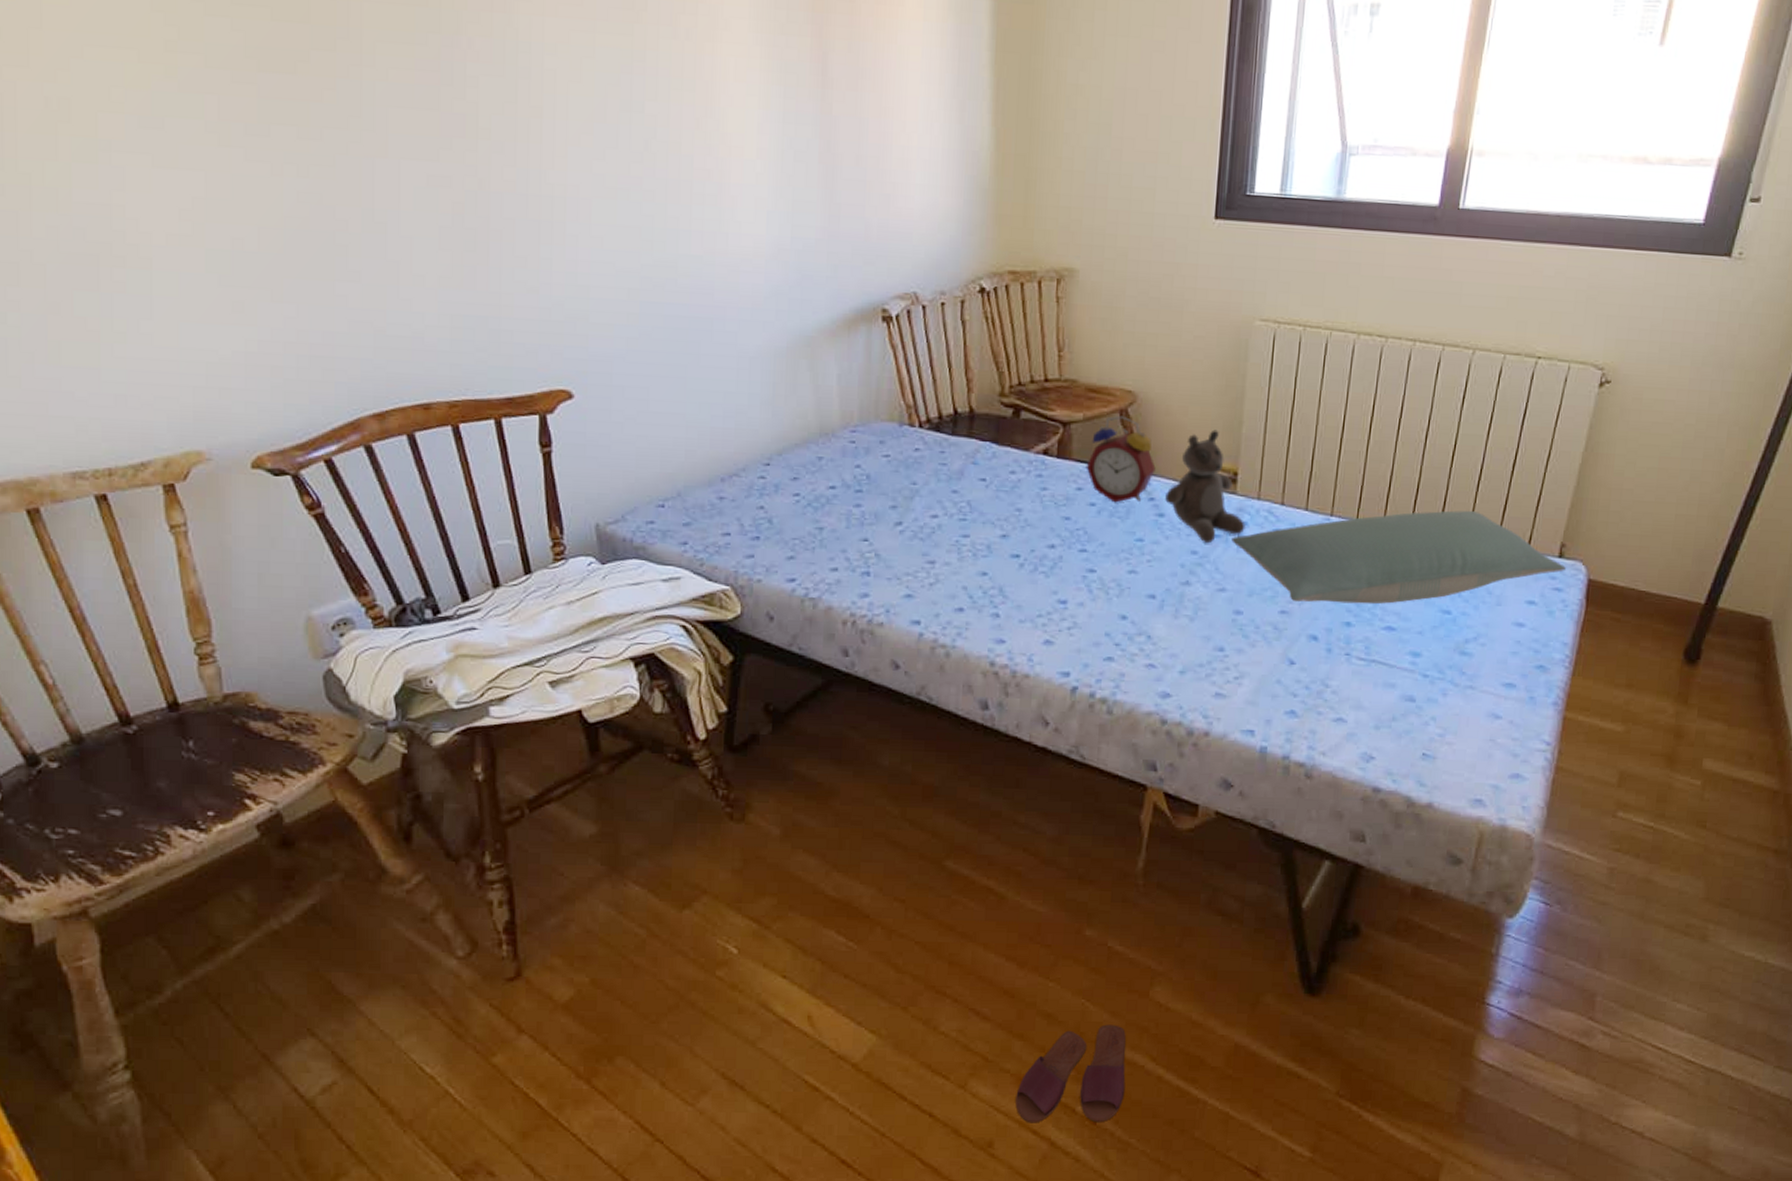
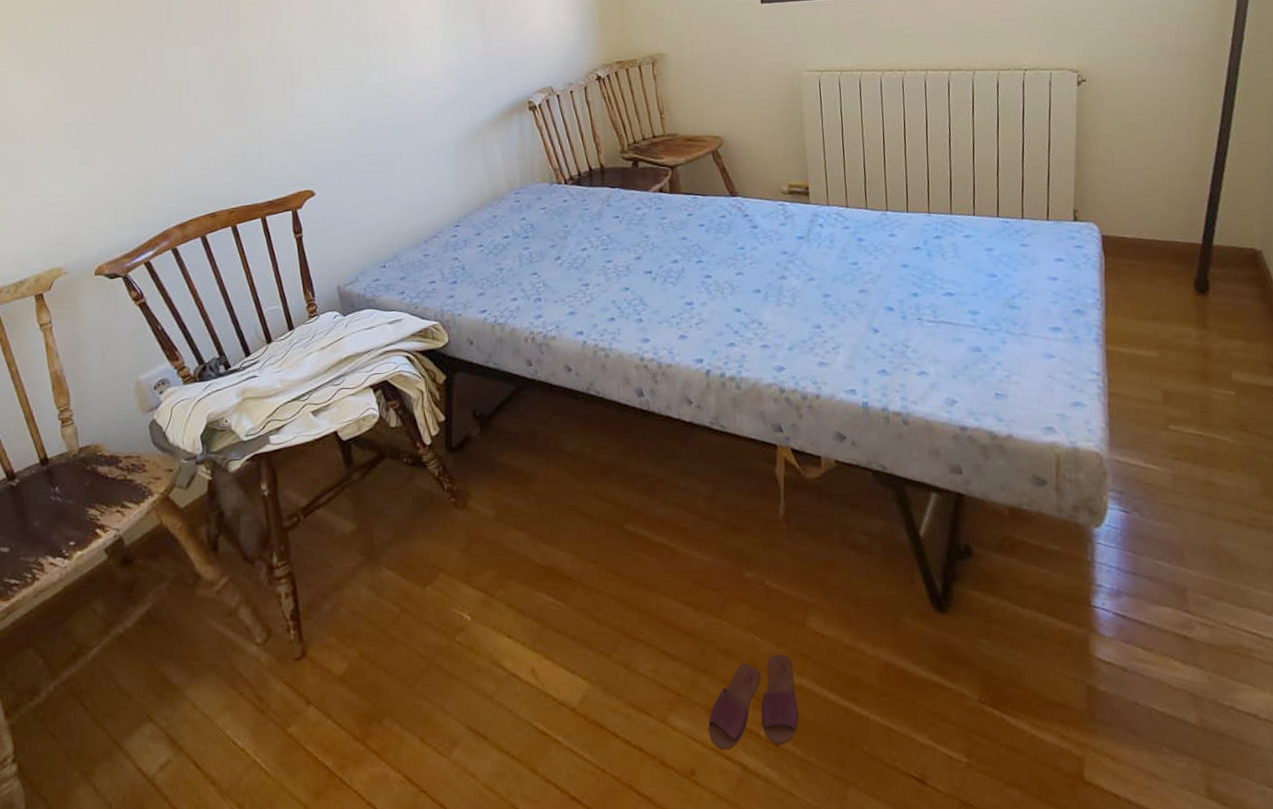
alarm clock: present [1086,415,1156,503] -> none [692,155,746,222]
stuffed animal: present [1165,429,1246,544] -> none [756,157,822,245]
pillow: present [1231,510,1566,605] -> none [812,193,1082,282]

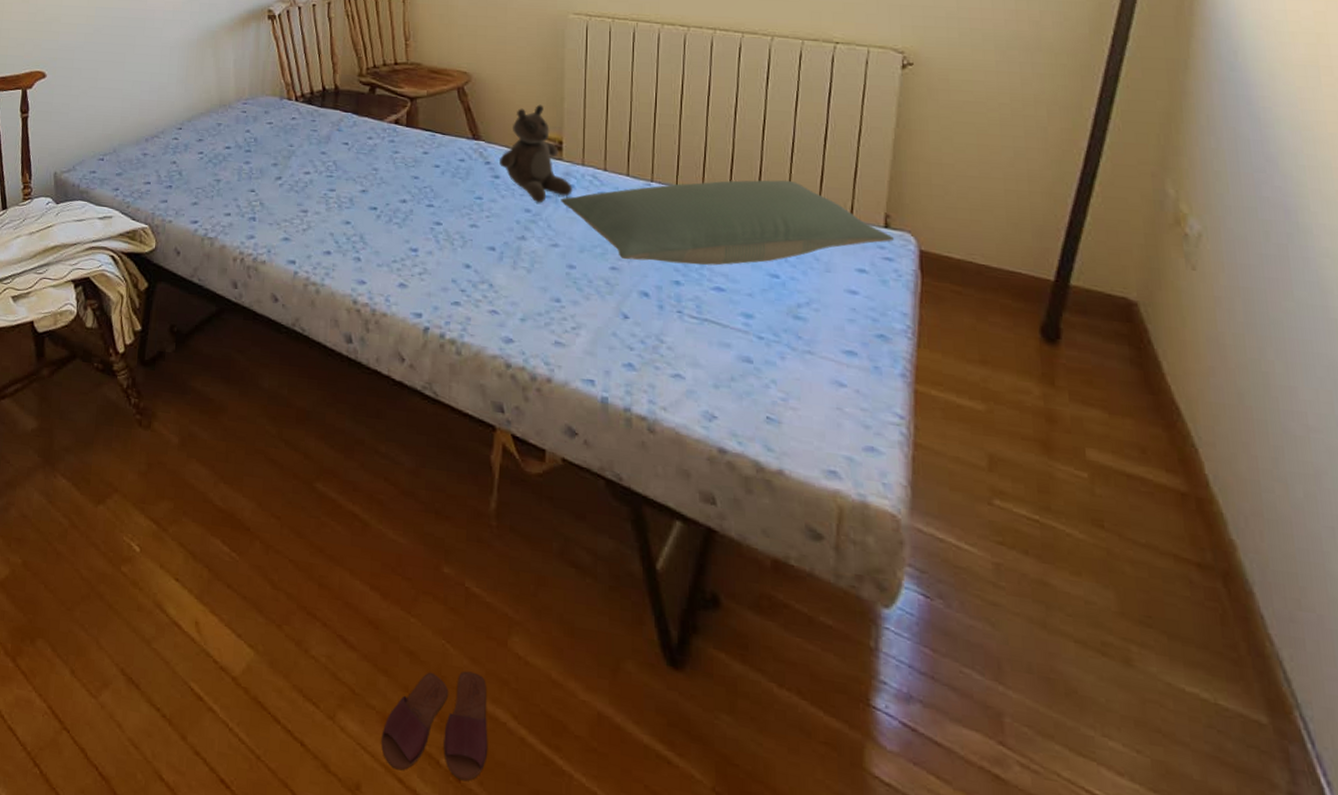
stuffed animal: none [756,157,822,245] -> present [500,104,573,203]
pillow: none [812,193,1082,282] -> present [561,180,894,266]

